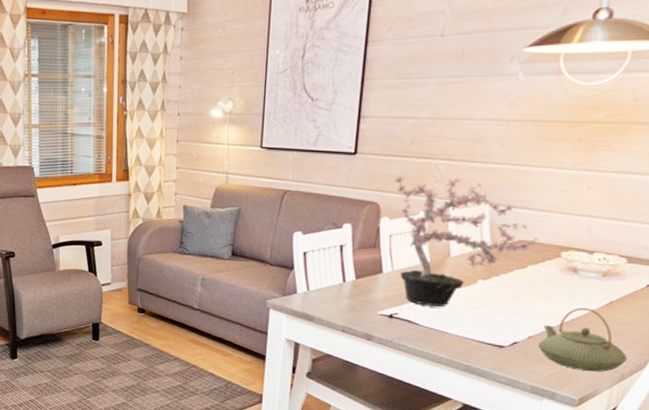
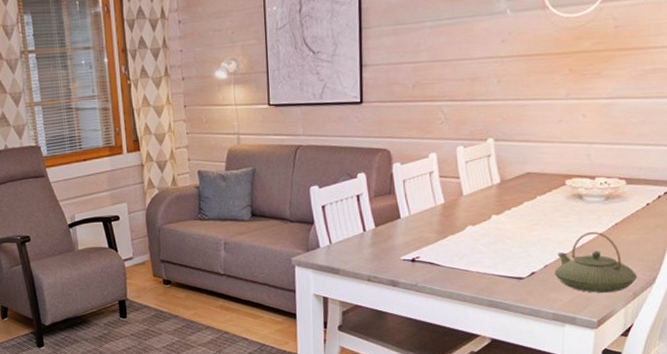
potted plant: present [395,175,539,307] -> none [402,118,543,247]

